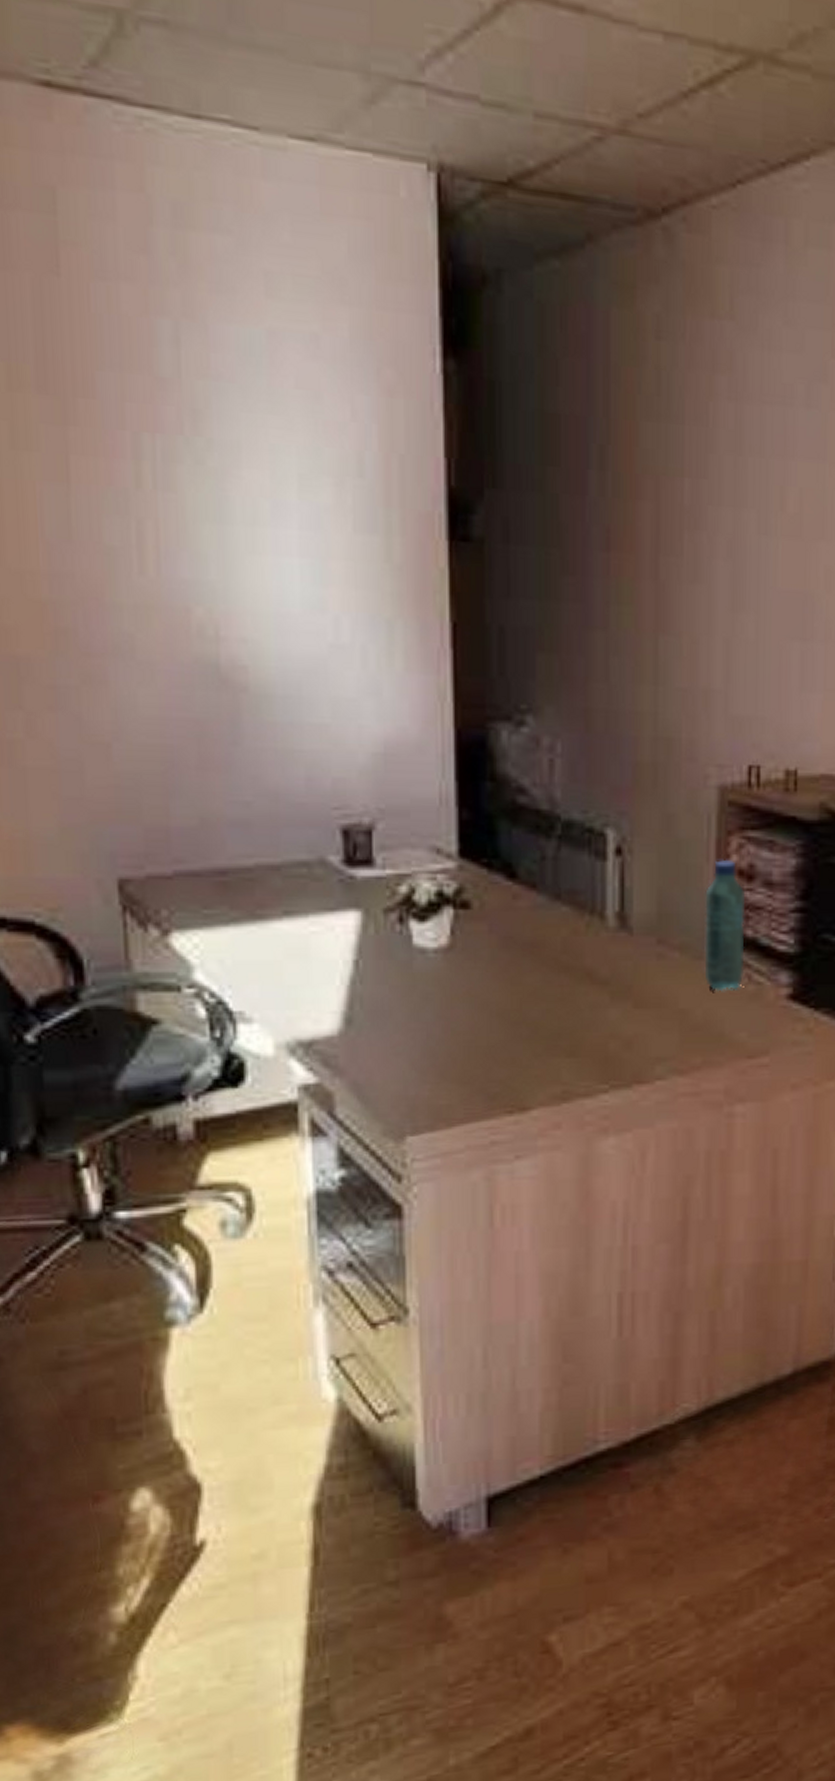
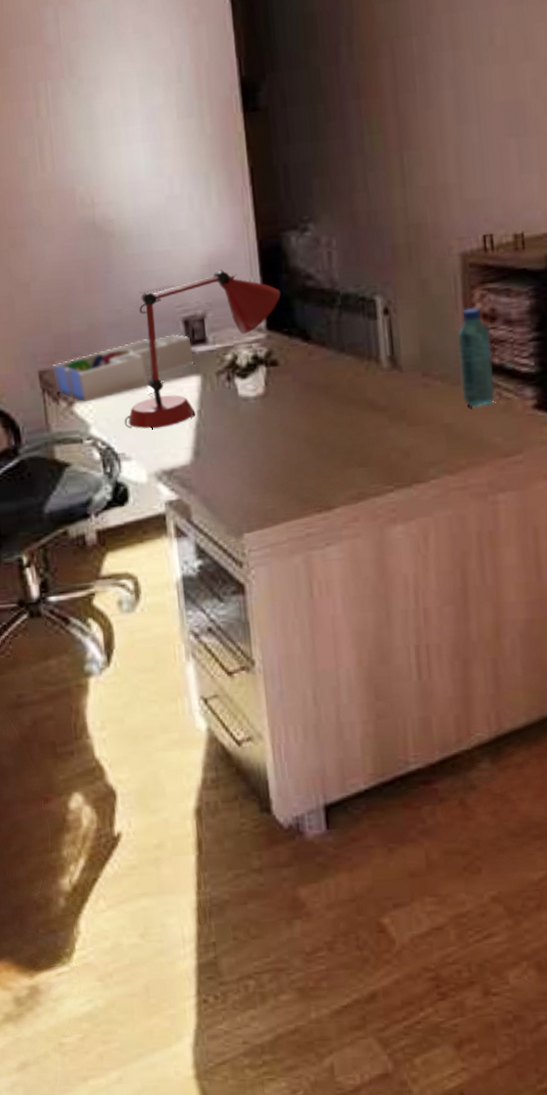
desk organizer: none [139,848,355,932] -> present [52,334,195,402]
desk lamp: none [245,763,482,980] -> present [124,269,281,429]

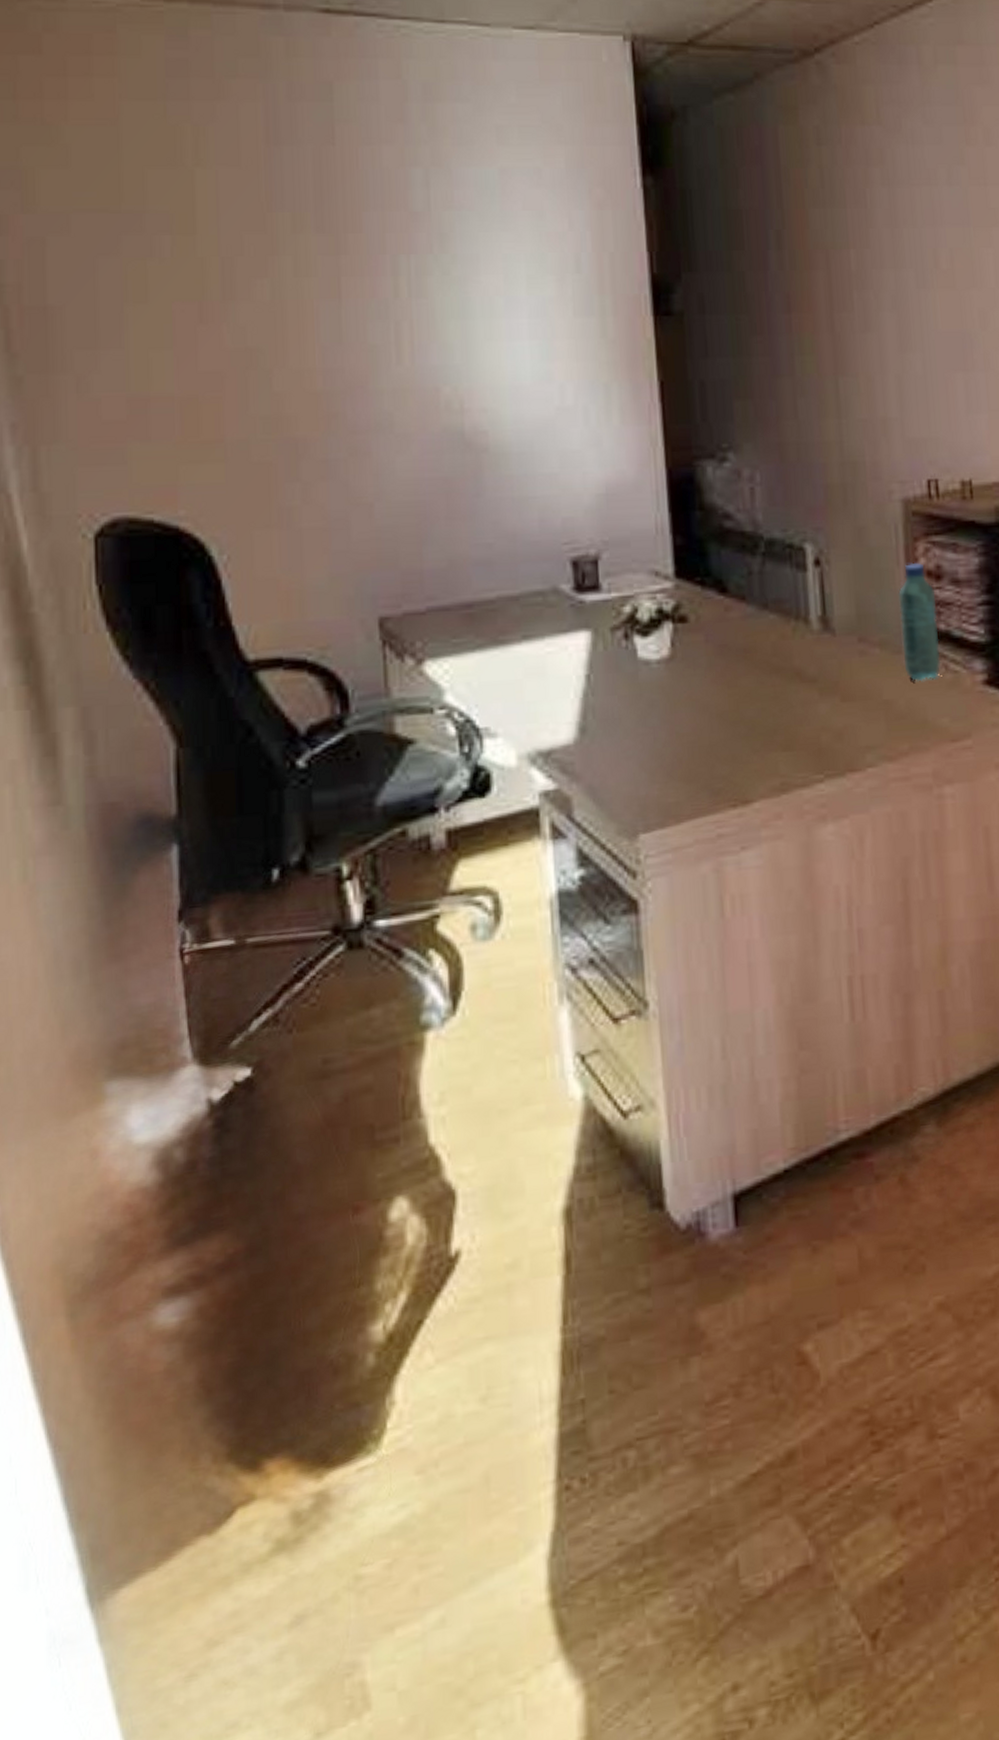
desk organizer: present [52,334,195,402] -> none [396,578,585,660]
desk lamp: present [124,269,281,429] -> none [489,501,693,697]

